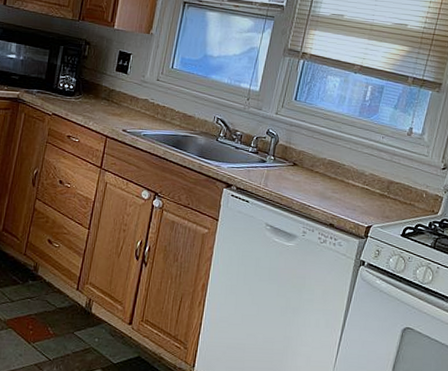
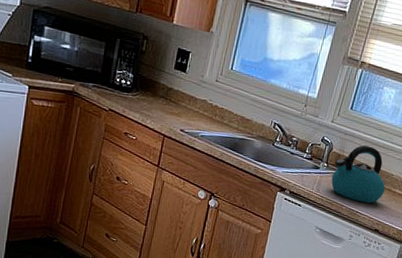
kettle: none [279,136,338,196] -> present [331,145,386,204]

